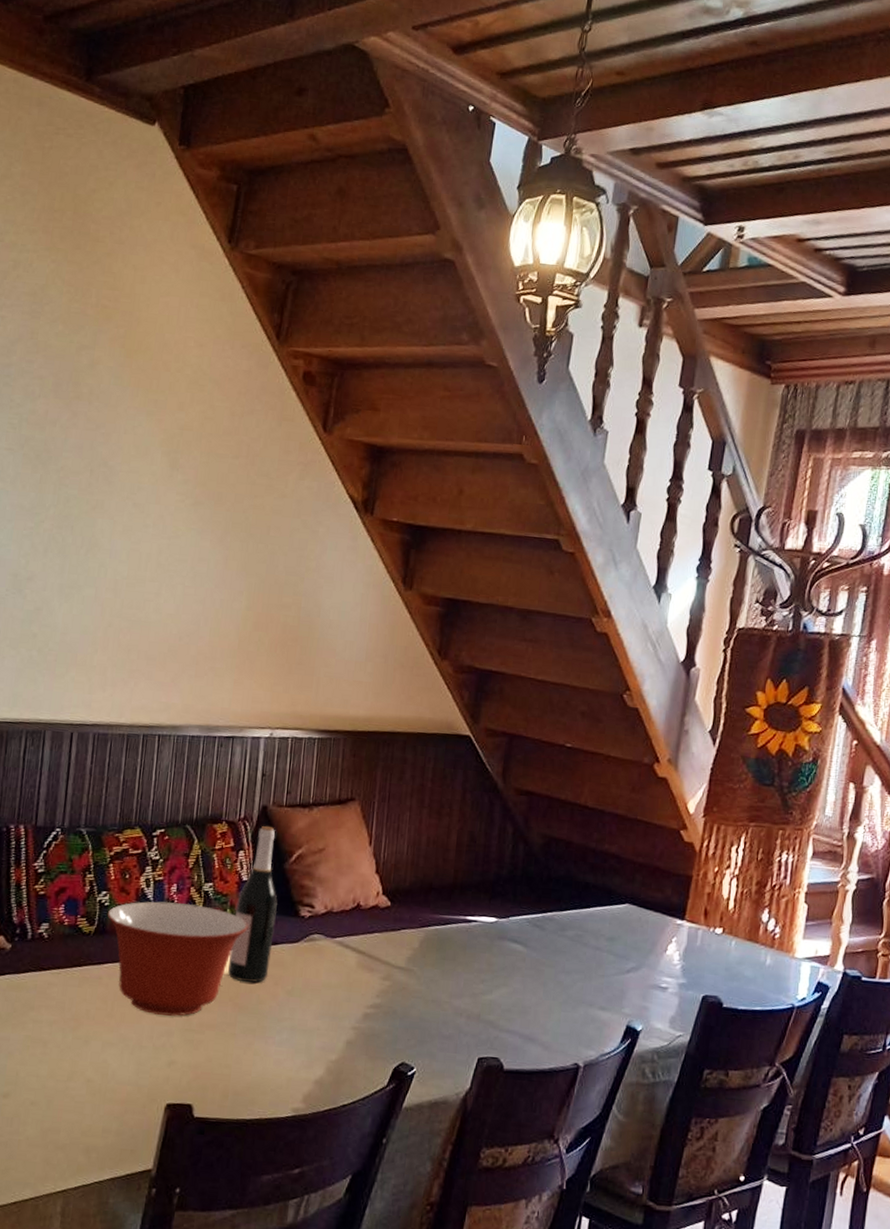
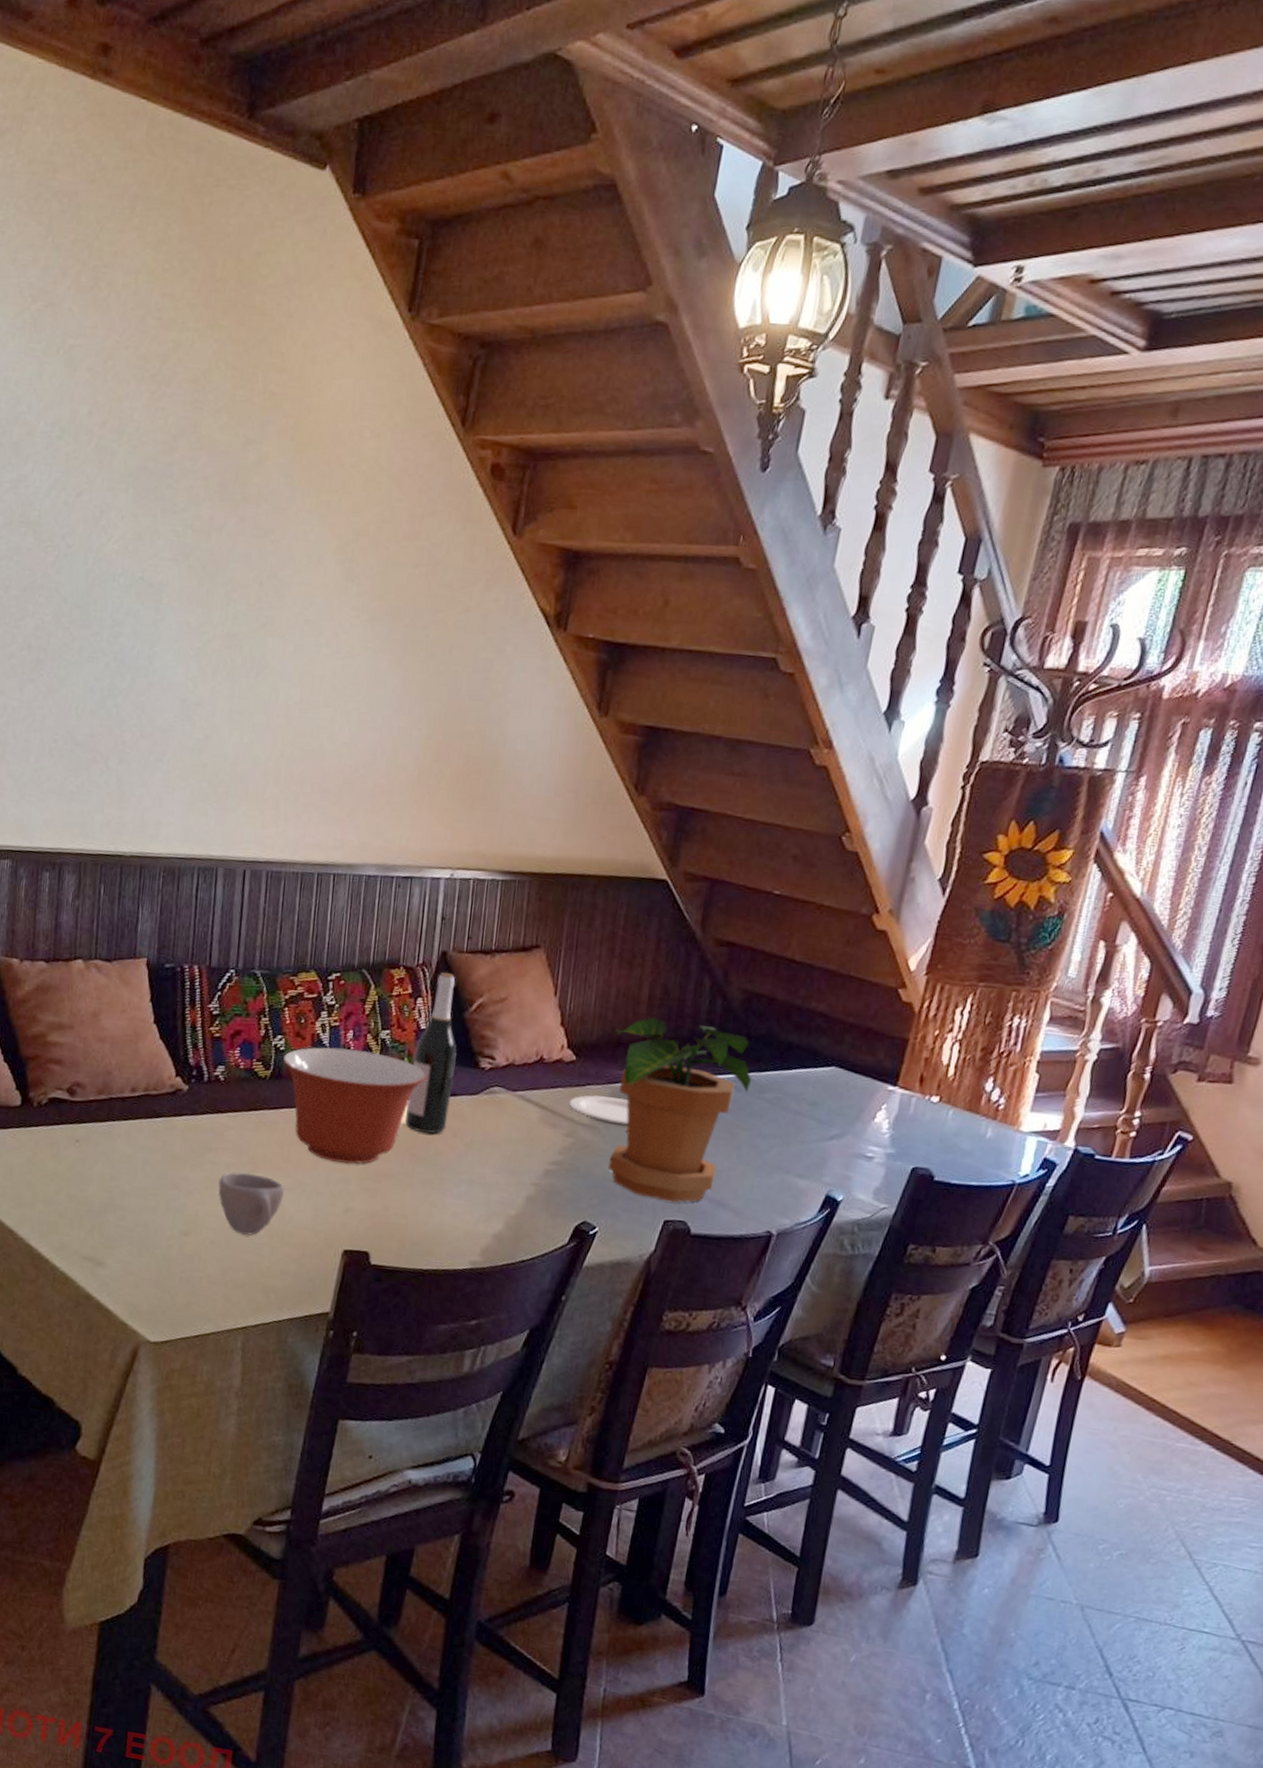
cup: none [39,1029,107,1094] -> present [218,1172,284,1236]
plate: none [385,939,442,969] -> present [568,1095,629,1127]
potted plant: none [424,862,553,1040] -> present [608,1017,751,1203]

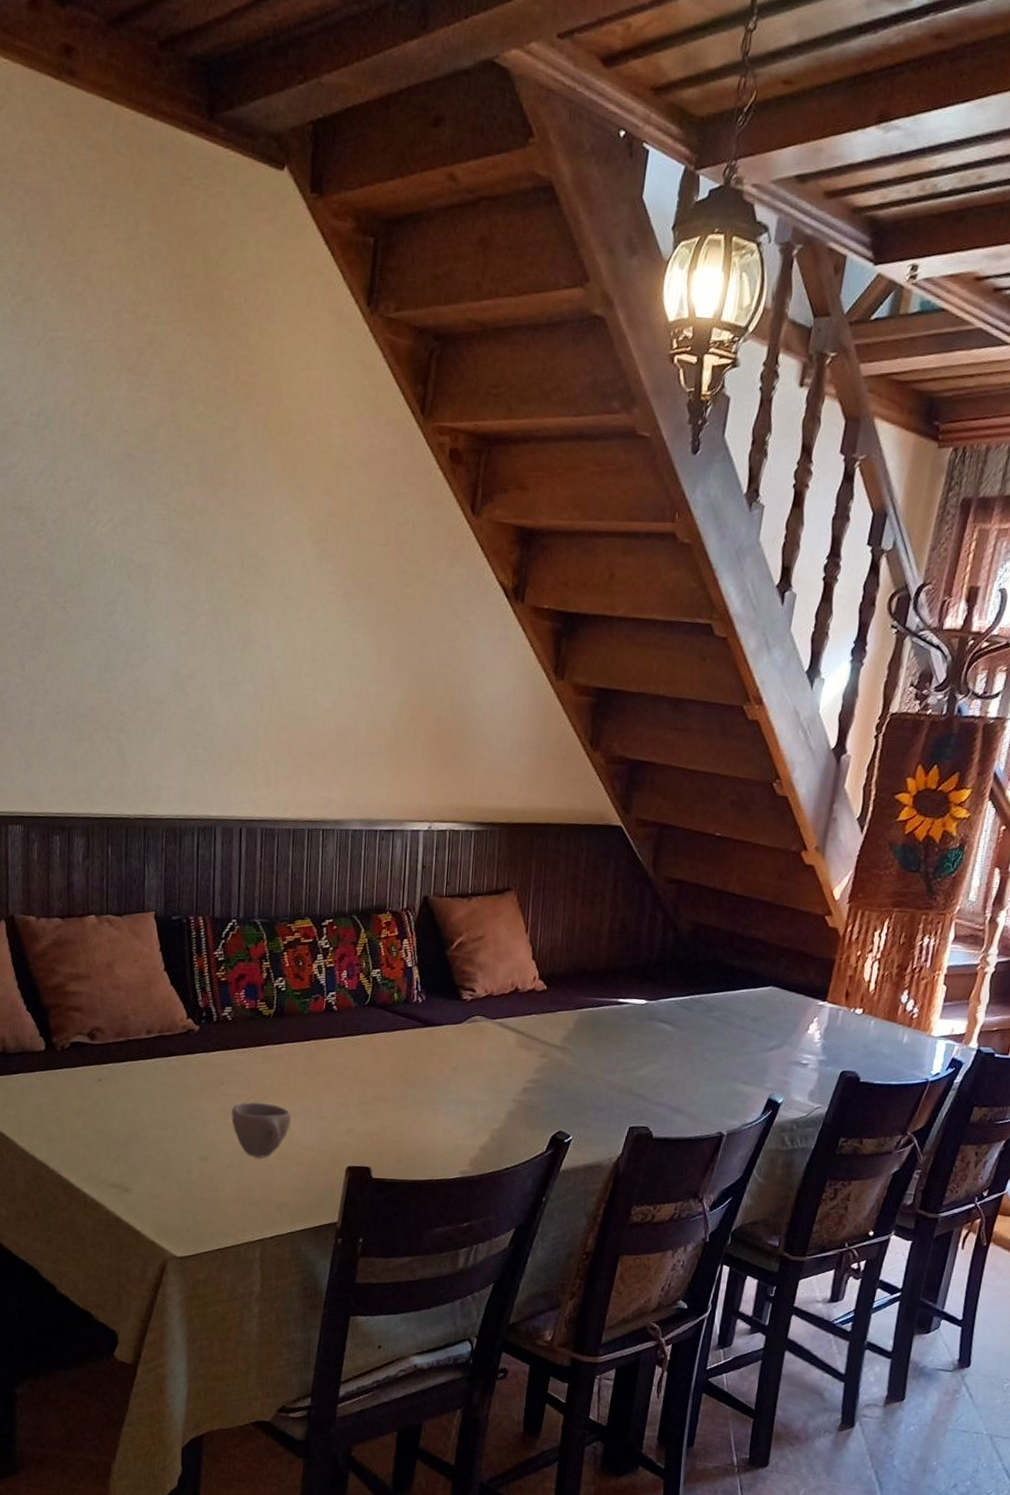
mixing bowl: present [282,1047,427,1164] -> none [284,986,415,1090]
wine bottle: present [405,972,457,1134] -> none [397,915,441,1060]
plate: present [568,1095,629,1127] -> none [542,1020,595,1047]
potted plant: present [608,1017,751,1203] -> none [579,948,701,1111]

